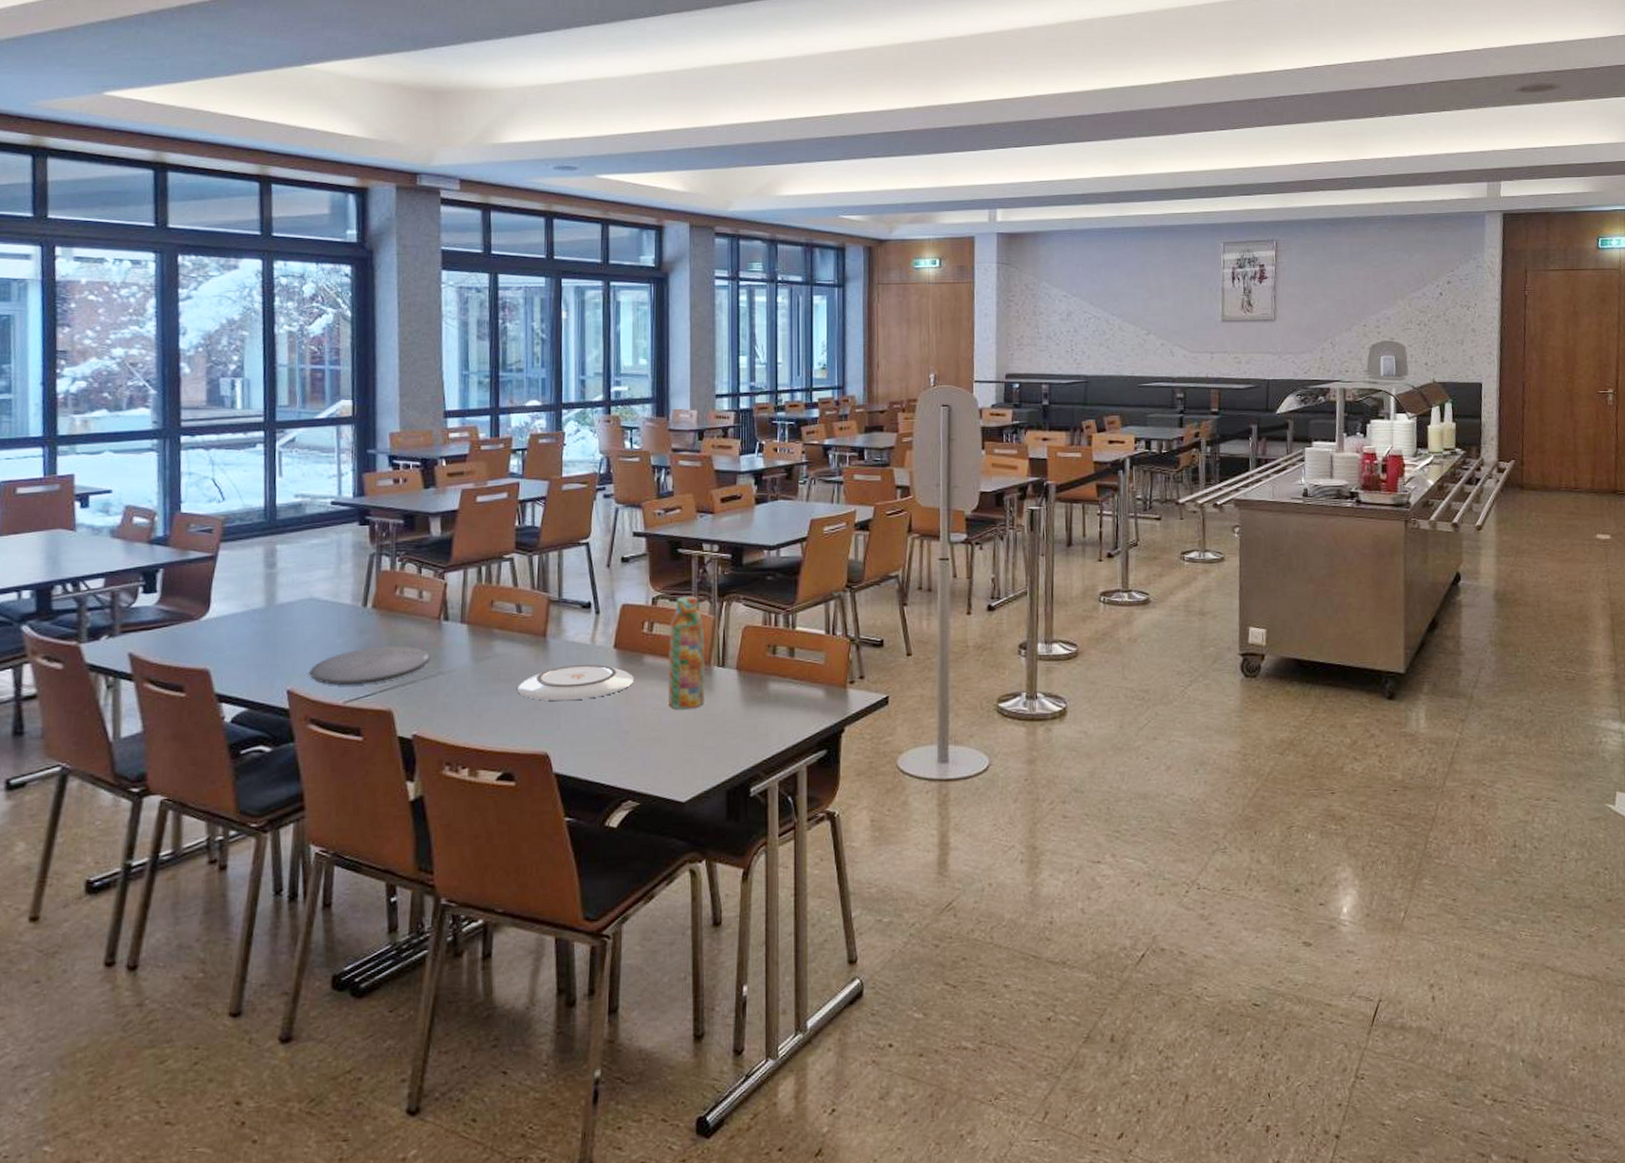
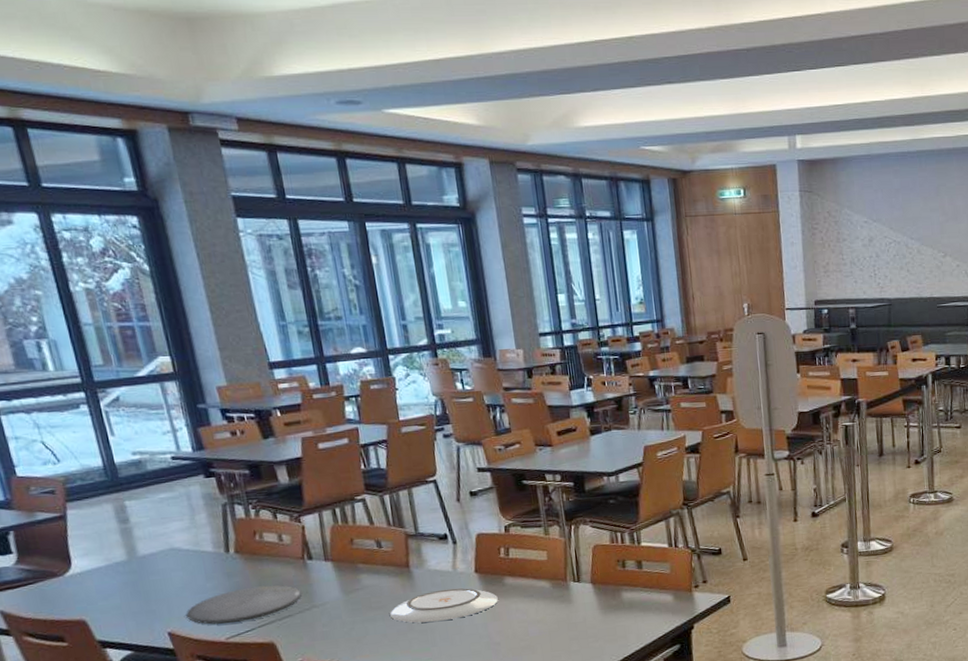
water bottle: present [667,596,705,709] -> none [524,522,566,621]

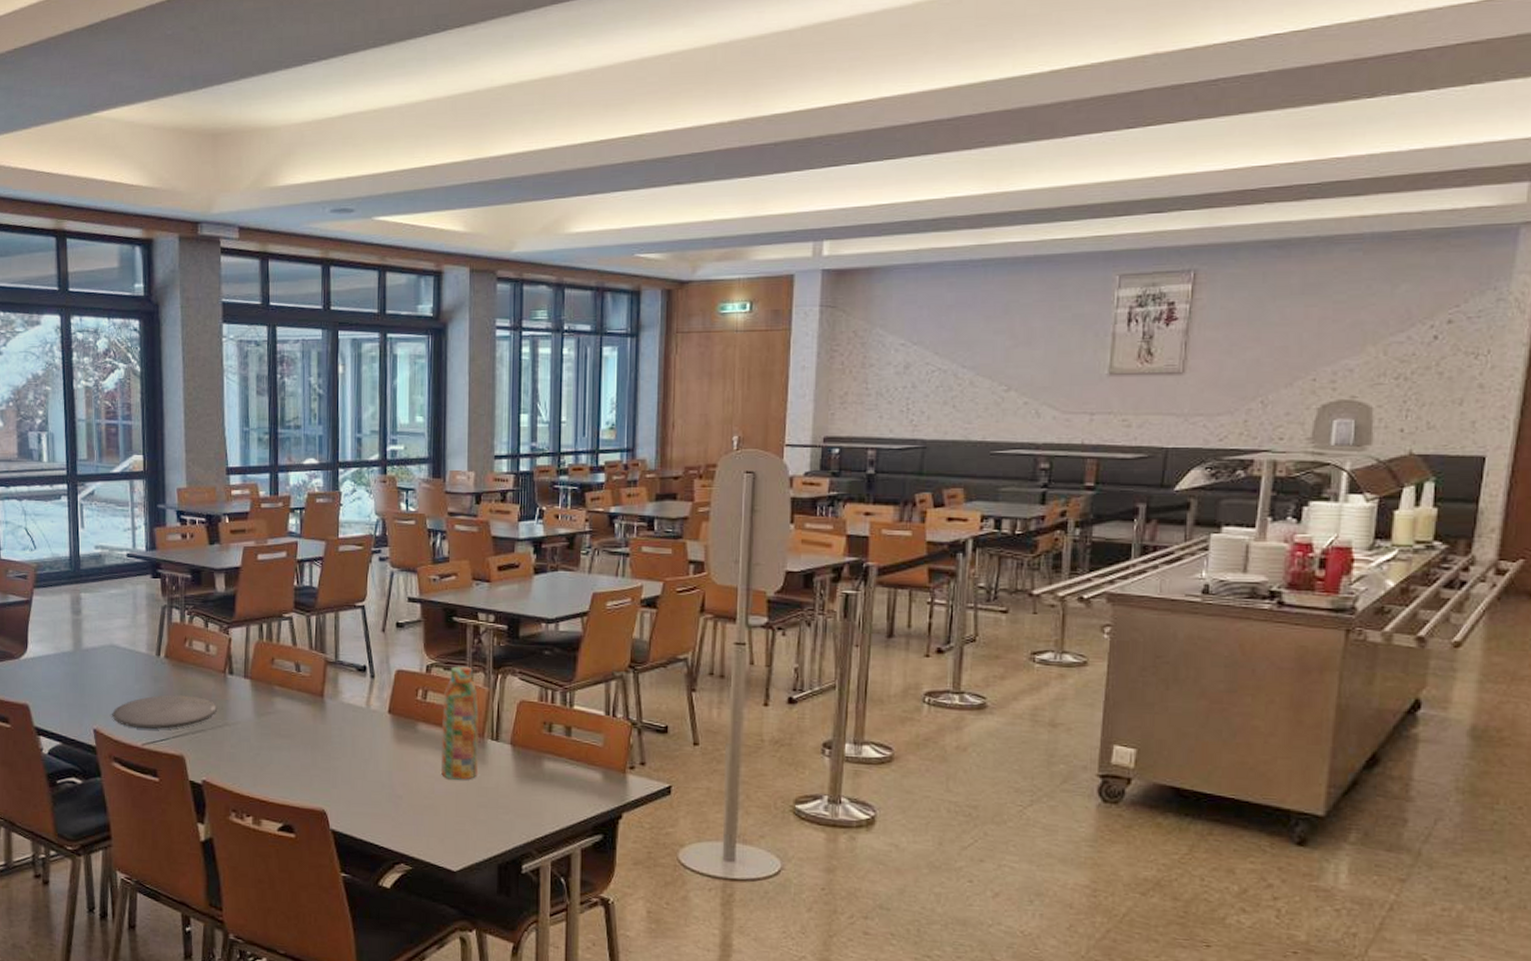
plate: present [389,588,499,623] -> none [295,726,409,762]
water bottle: none [524,522,566,621] -> present [440,666,479,780]

